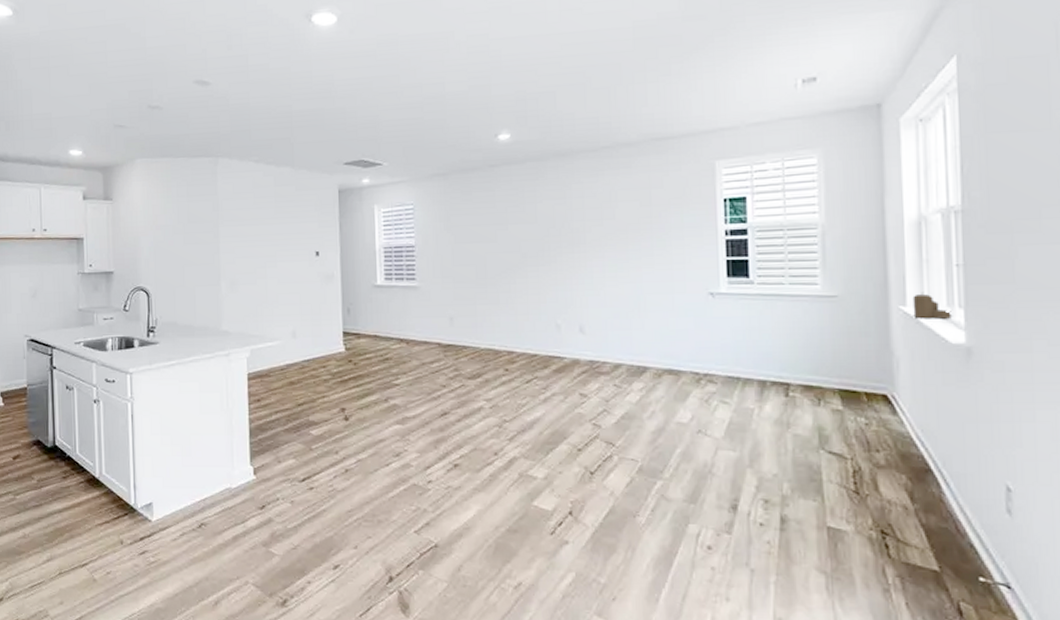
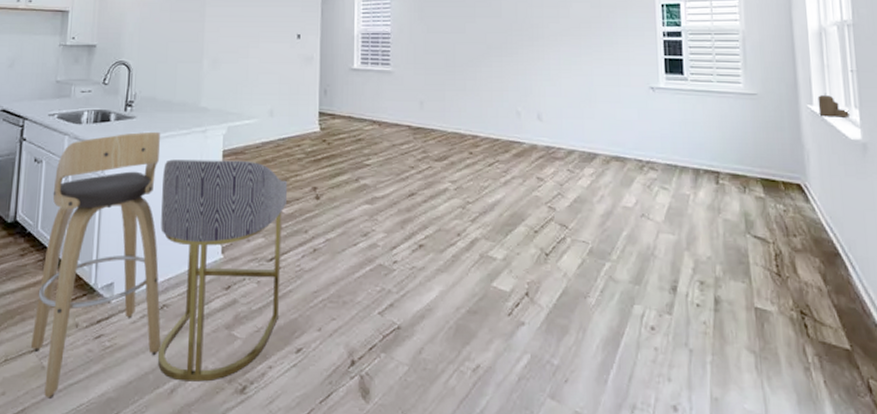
bar stool: none [81,357,202,609] -> present [30,132,161,400]
bar stool: none [190,383,316,595] -> present [158,159,288,382]

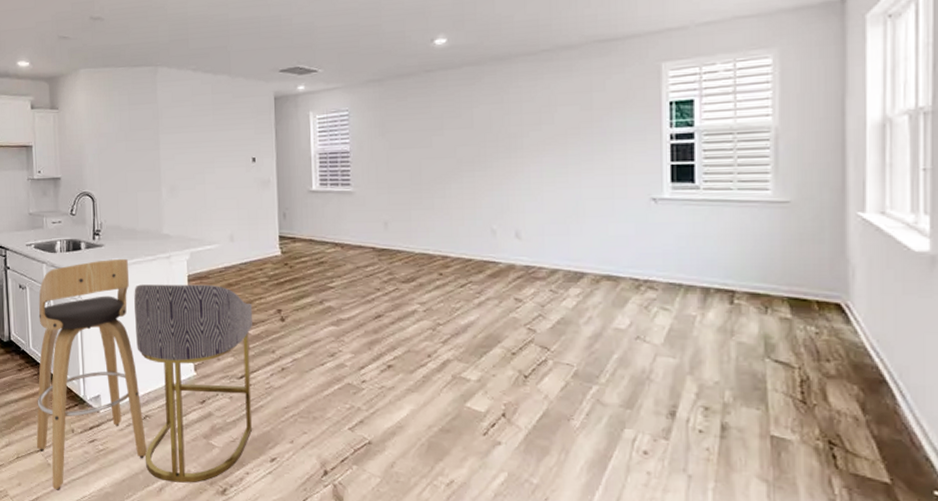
candle: present [817,93,850,117] -> none [873,197,916,226]

